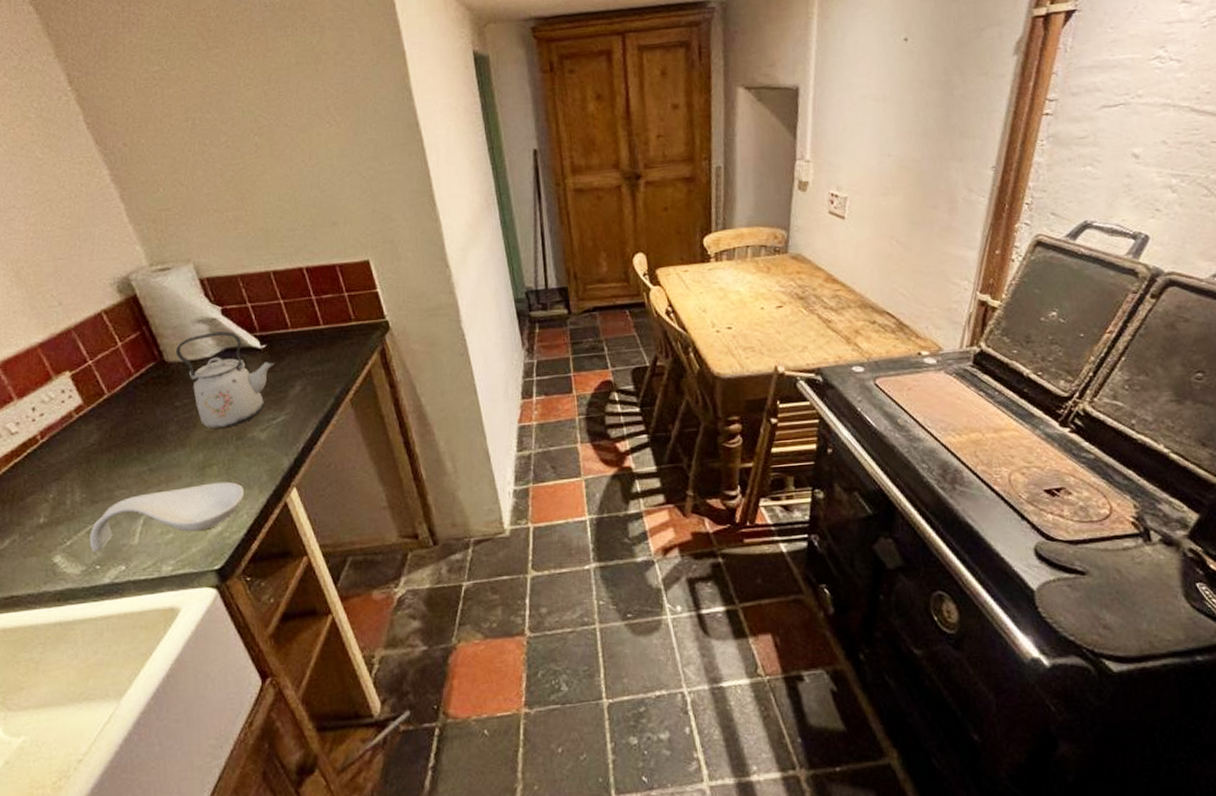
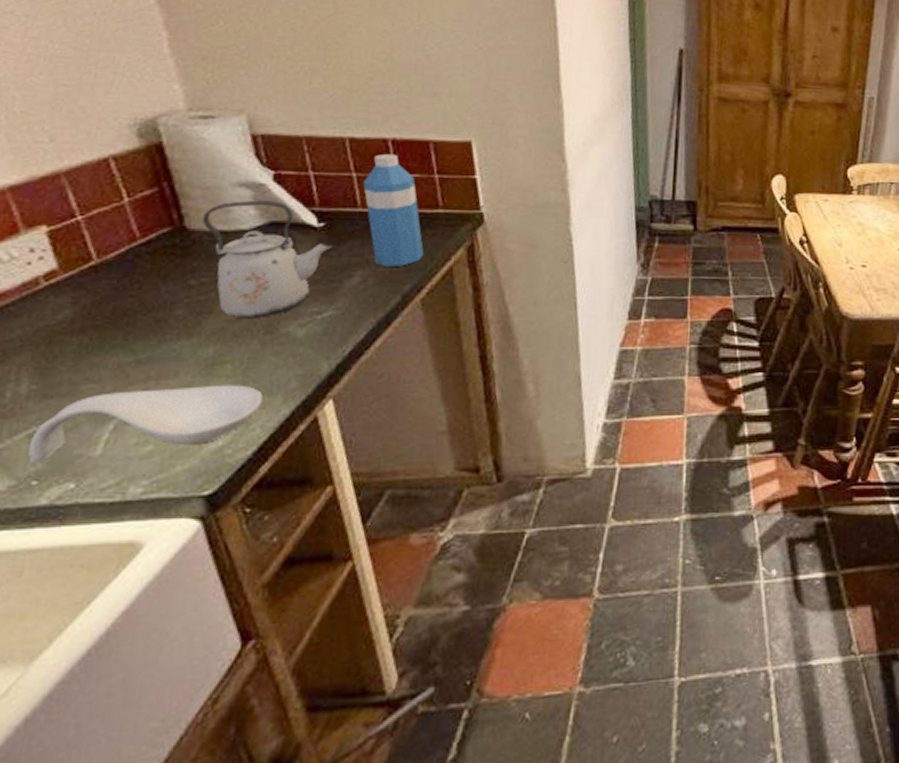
water bottle: none [290,279,347,376] -> present [363,153,424,268]

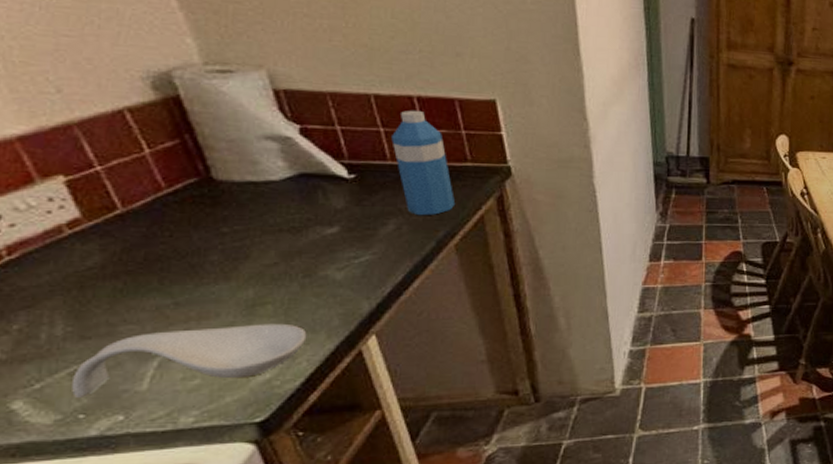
kettle: present [202,200,332,319] -> none [229,152,364,264]

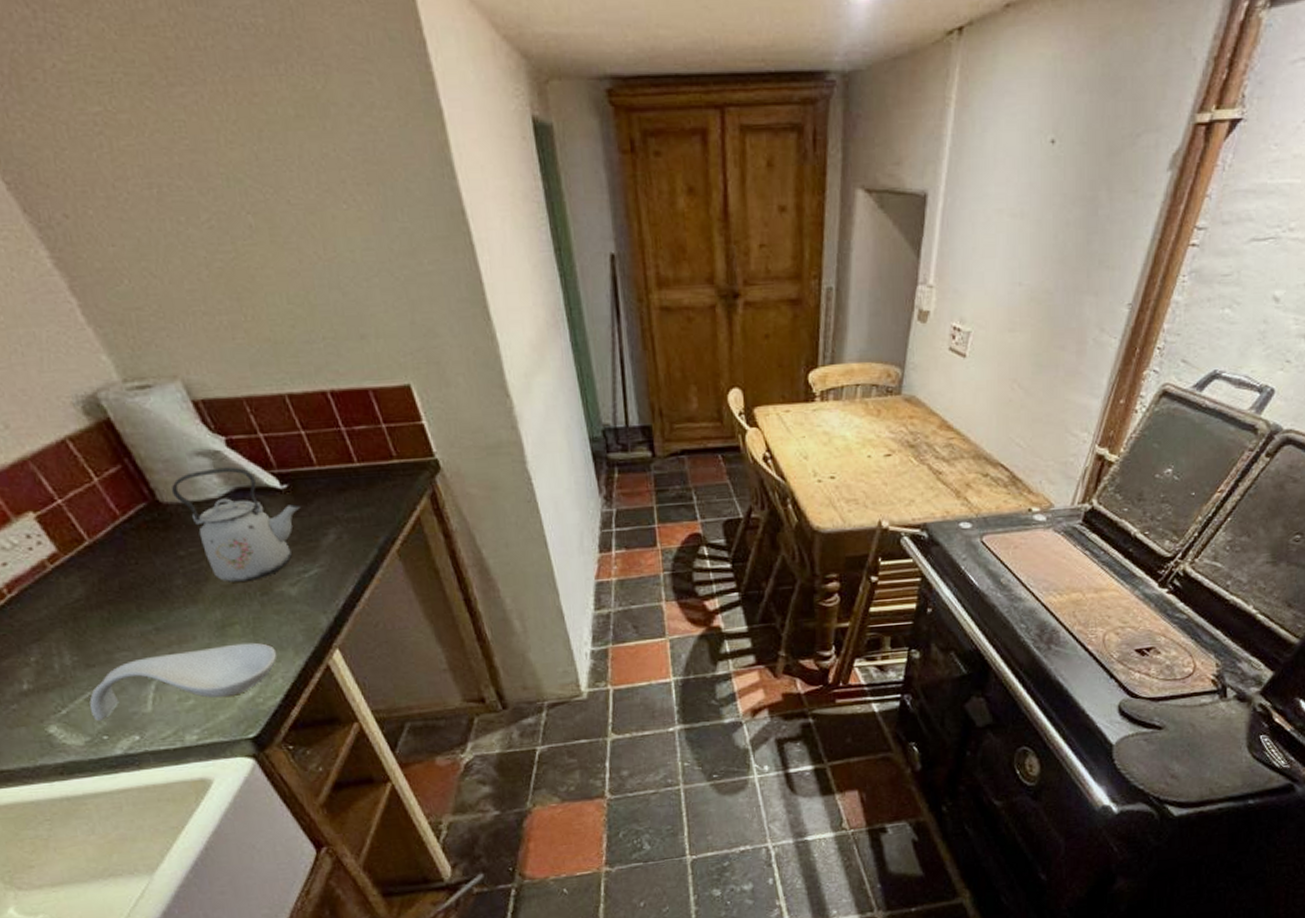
kettle: none [229,152,364,264] -> present [171,467,300,583]
water bottle: present [391,110,456,216] -> none [314,406,390,523]

